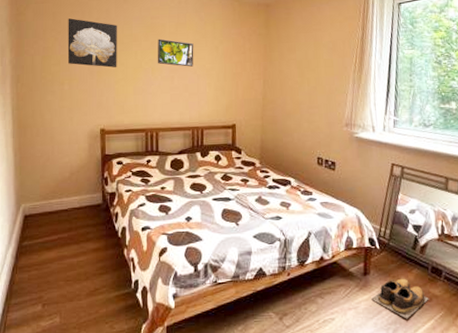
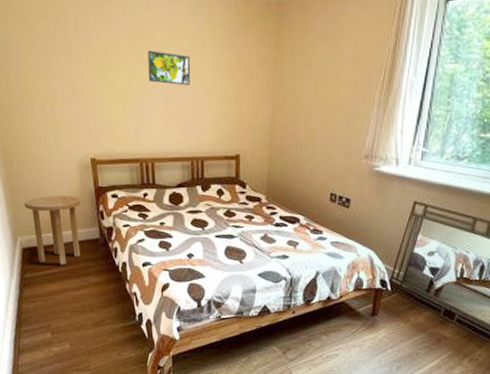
side table: none [32,163,87,232] -> present [24,196,81,265]
wall art: present [67,18,117,68] -> none [41,23,103,86]
shoes: present [371,278,429,319] -> none [377,319,438,358]

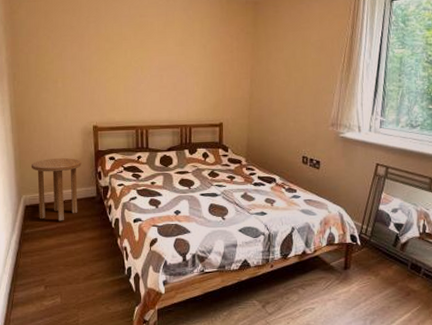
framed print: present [147,50,191,86] -> none [146,37,182,66]

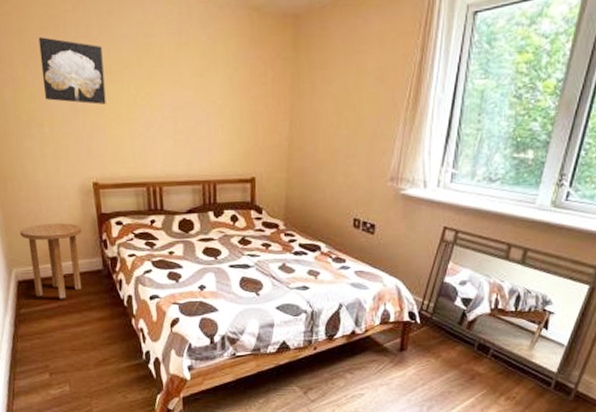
wall art: none [59,17,108,66] -> present [38,37,106,105]

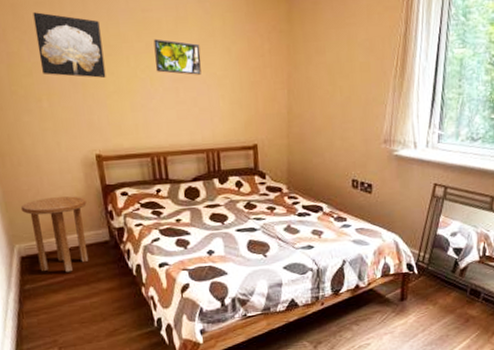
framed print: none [154,65,202,104] -> present [153,38,201,75]

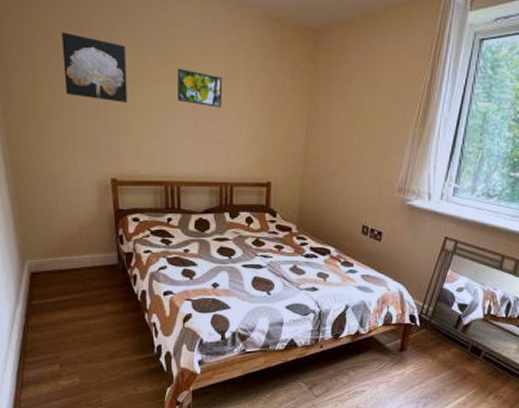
side table: present [20,196,89,273] -> none [34,217,98,292]

